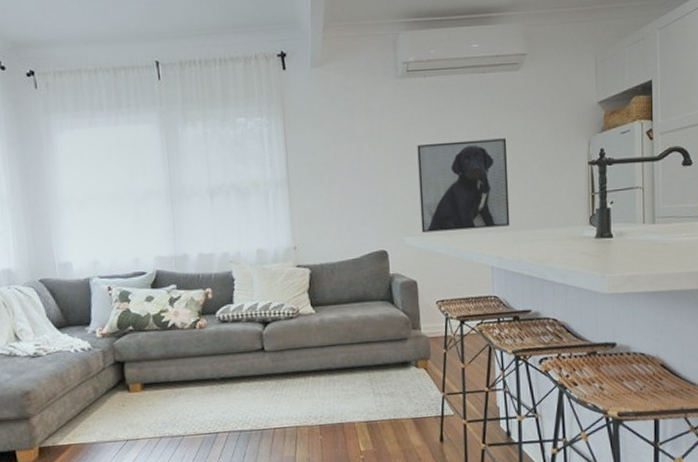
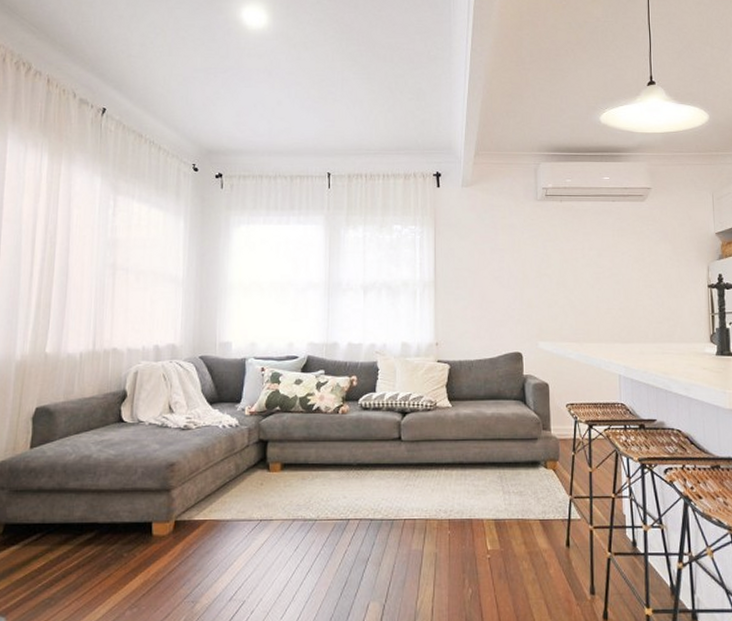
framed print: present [417,138,510,233] -> none [552,258,637,338]

